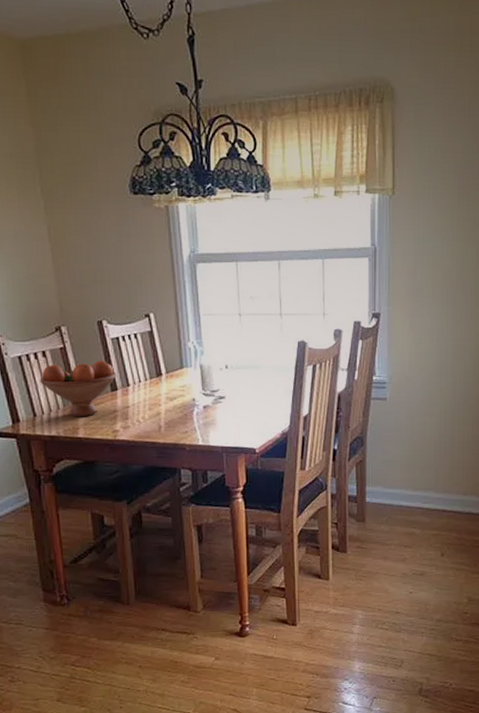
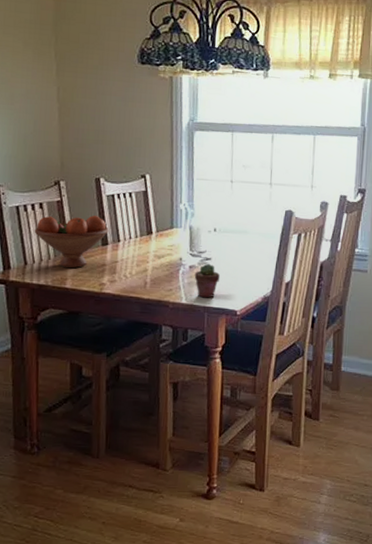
potted succulent: none [209,402,235,438] -> present [194,263,220,298]

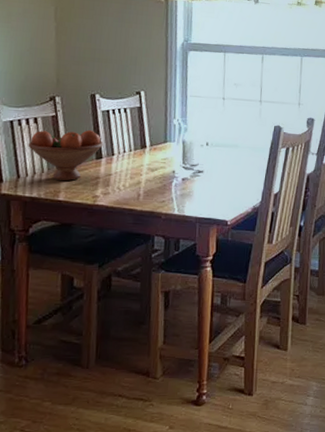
potted succulent: present [194,263,220,298] -> none [186,176,211,209]

